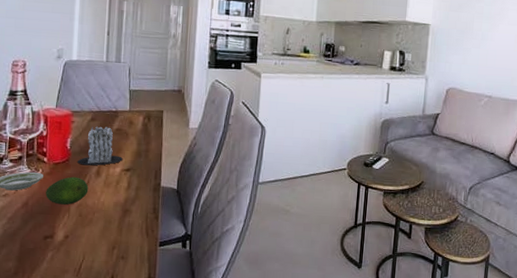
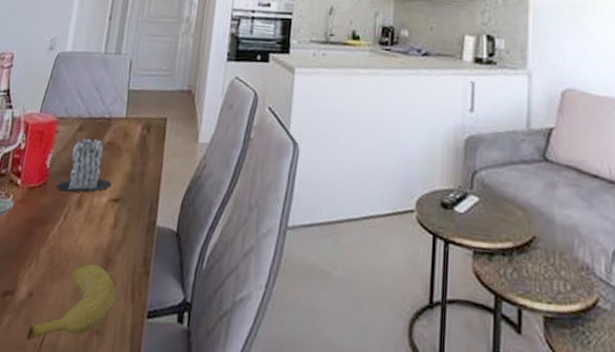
fruit: present [46,176,89,205] -> none [13,206,66,248]
banana: none [68,214,134,267] -> present [26,263,116,340]

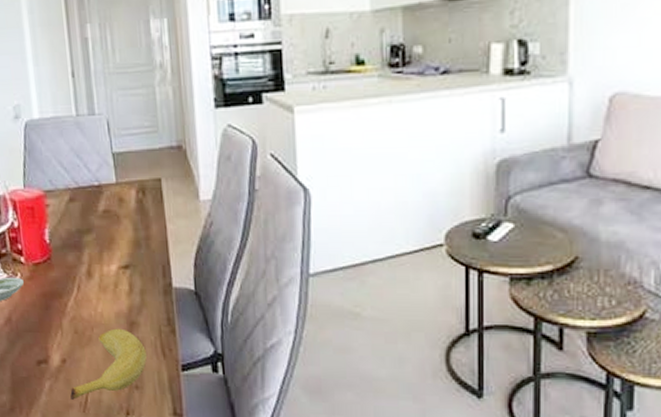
candle: present [56,138,112,193] -> none [62,208,117,264]

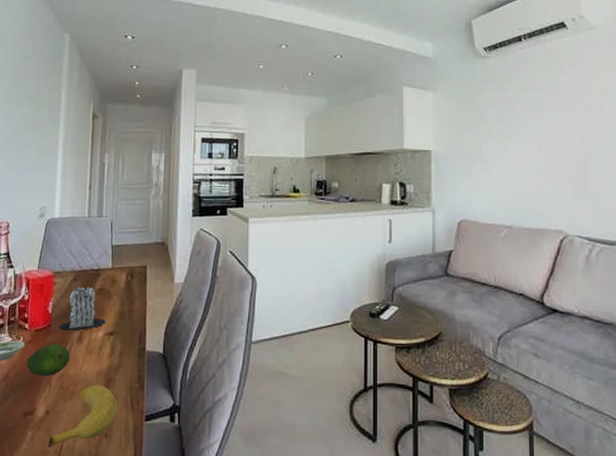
fruit: none [29,280,81,319] -> present [26,344,70,376]
candle: none [62,208,117,264] -> present [59,287,105,331]

